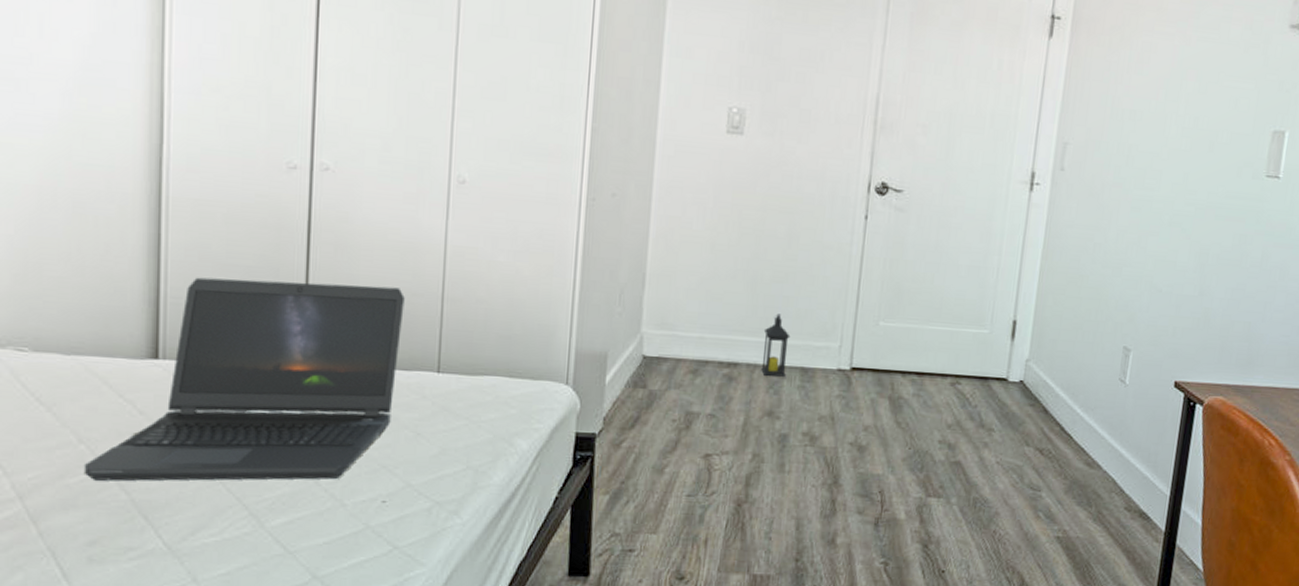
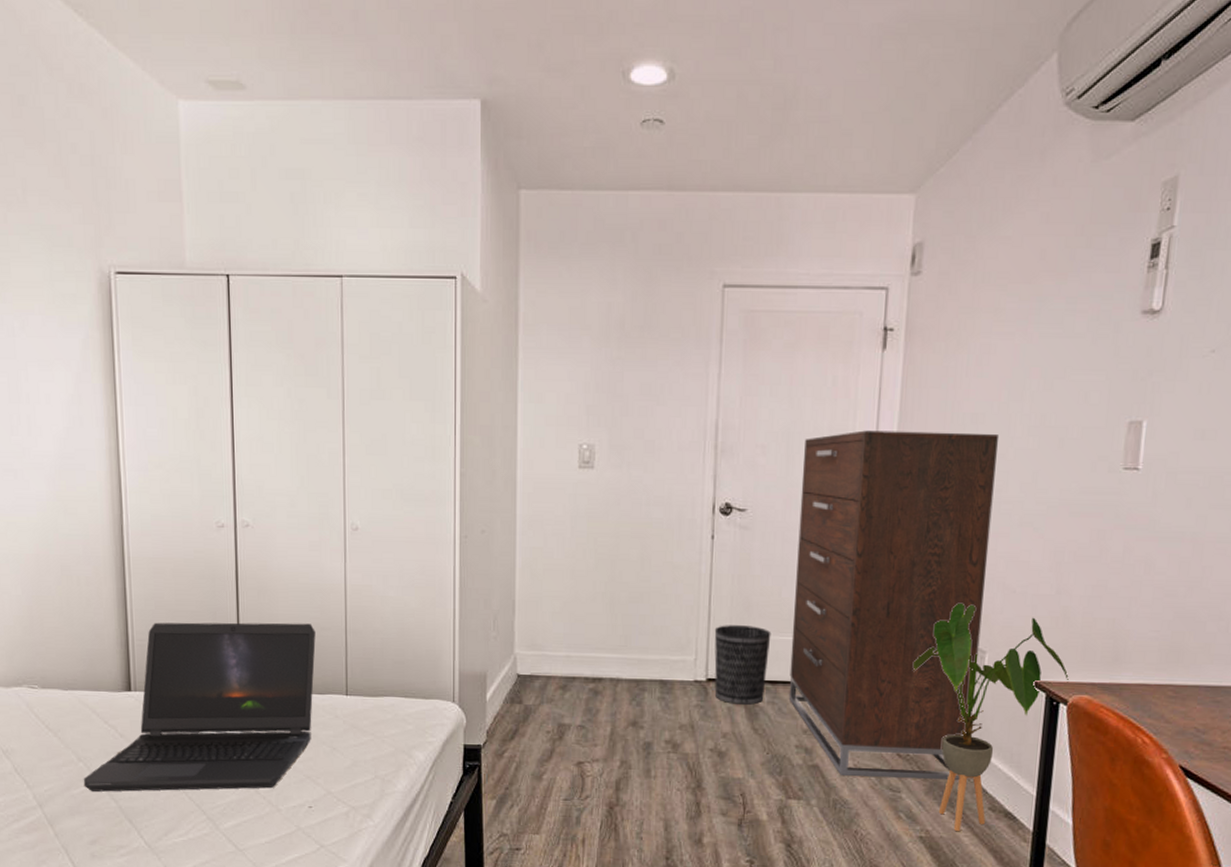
lantern: present [761,314,791,377] -> none [623,631,649,690]
wastebasket: none [858,311,921,398] -> present [714,625,771,706]
dresser: none [934,118,1155,480] -> present [788,430,1000,781]
house plant: none [1060,299,1206,532] -> present [912,602,1069,832]

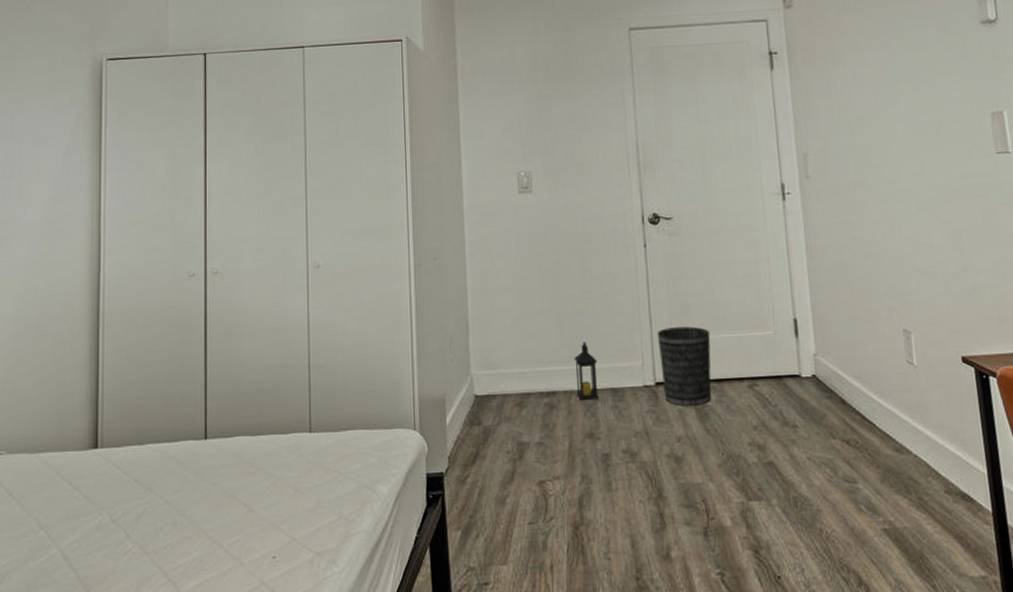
laptop computer: present [83,622,316,792] -> none [43,362,280,562]
lantern: none [623,631,649,690] -> present [573,342,599,401]
dresser: present [788,430,1000,781] -> none [716,133,911,471]
house plant: present [912,602,1069,832] -> none [845,287,992,520]

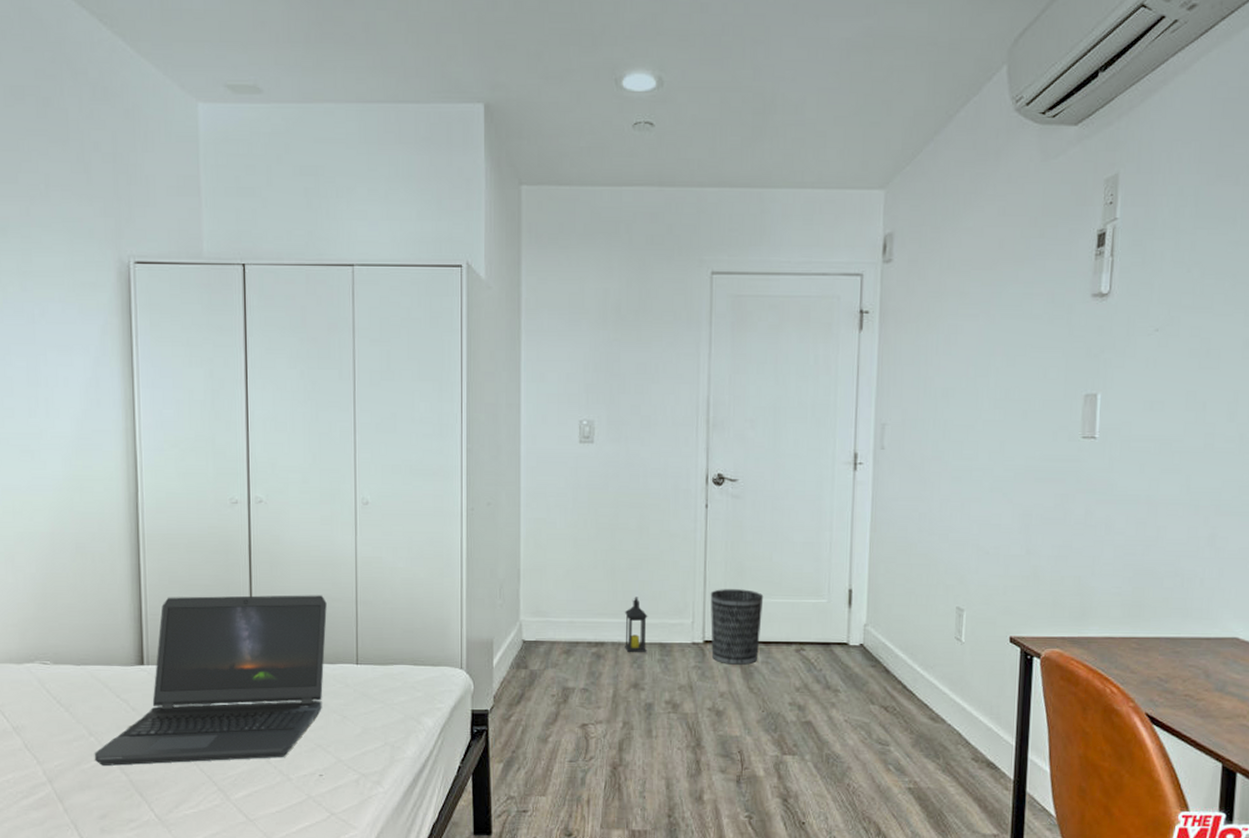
laptop computer: none [43,362,280,562] -> present [94,595,327,766]

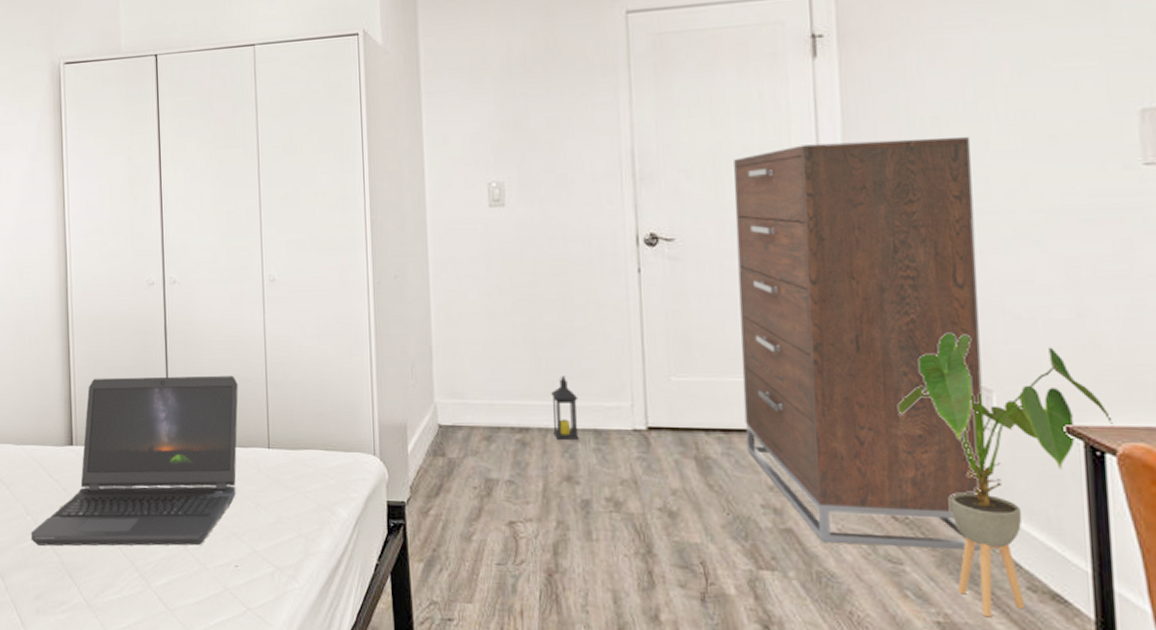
wastebasket: present [710,589,764,666] -> none [650,366,718,458]
dresser: none [781,405,969,733] -> present [734,137,986,552]
house plant: none [896,564,1041,782] -> present [897,332,1113,618]

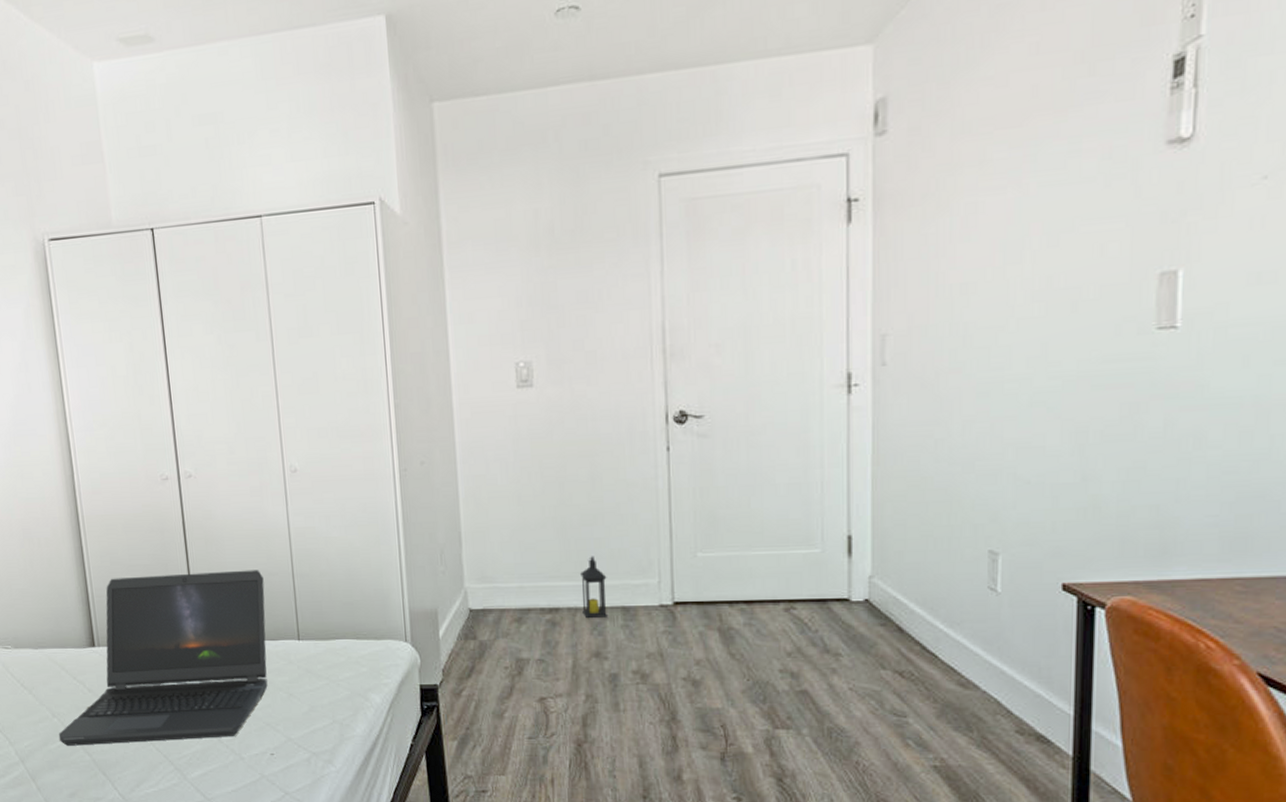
dresser: present [734,137,986,552] -> none [764,305,997,702]
house plant: present [897,332,1113,618] -> none [910,499,1105,759]

